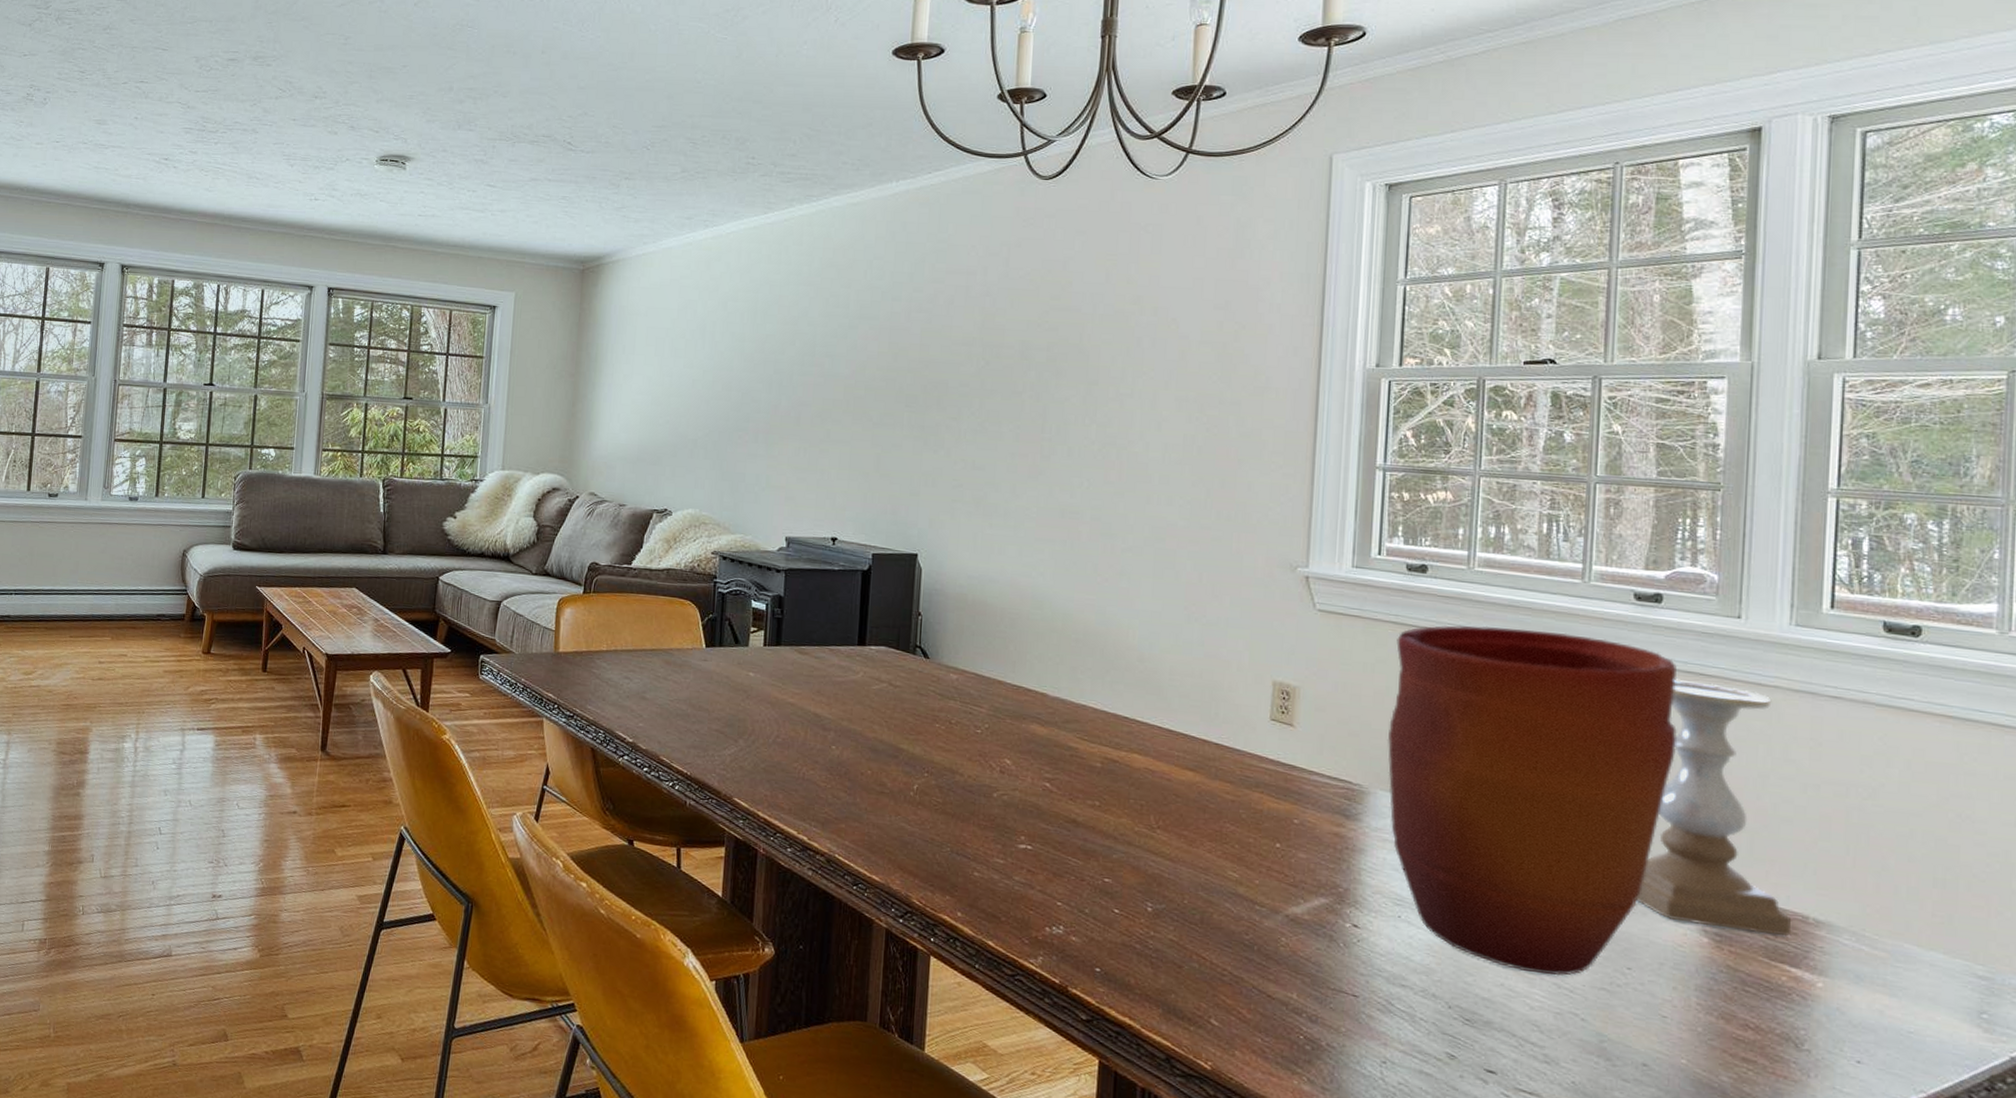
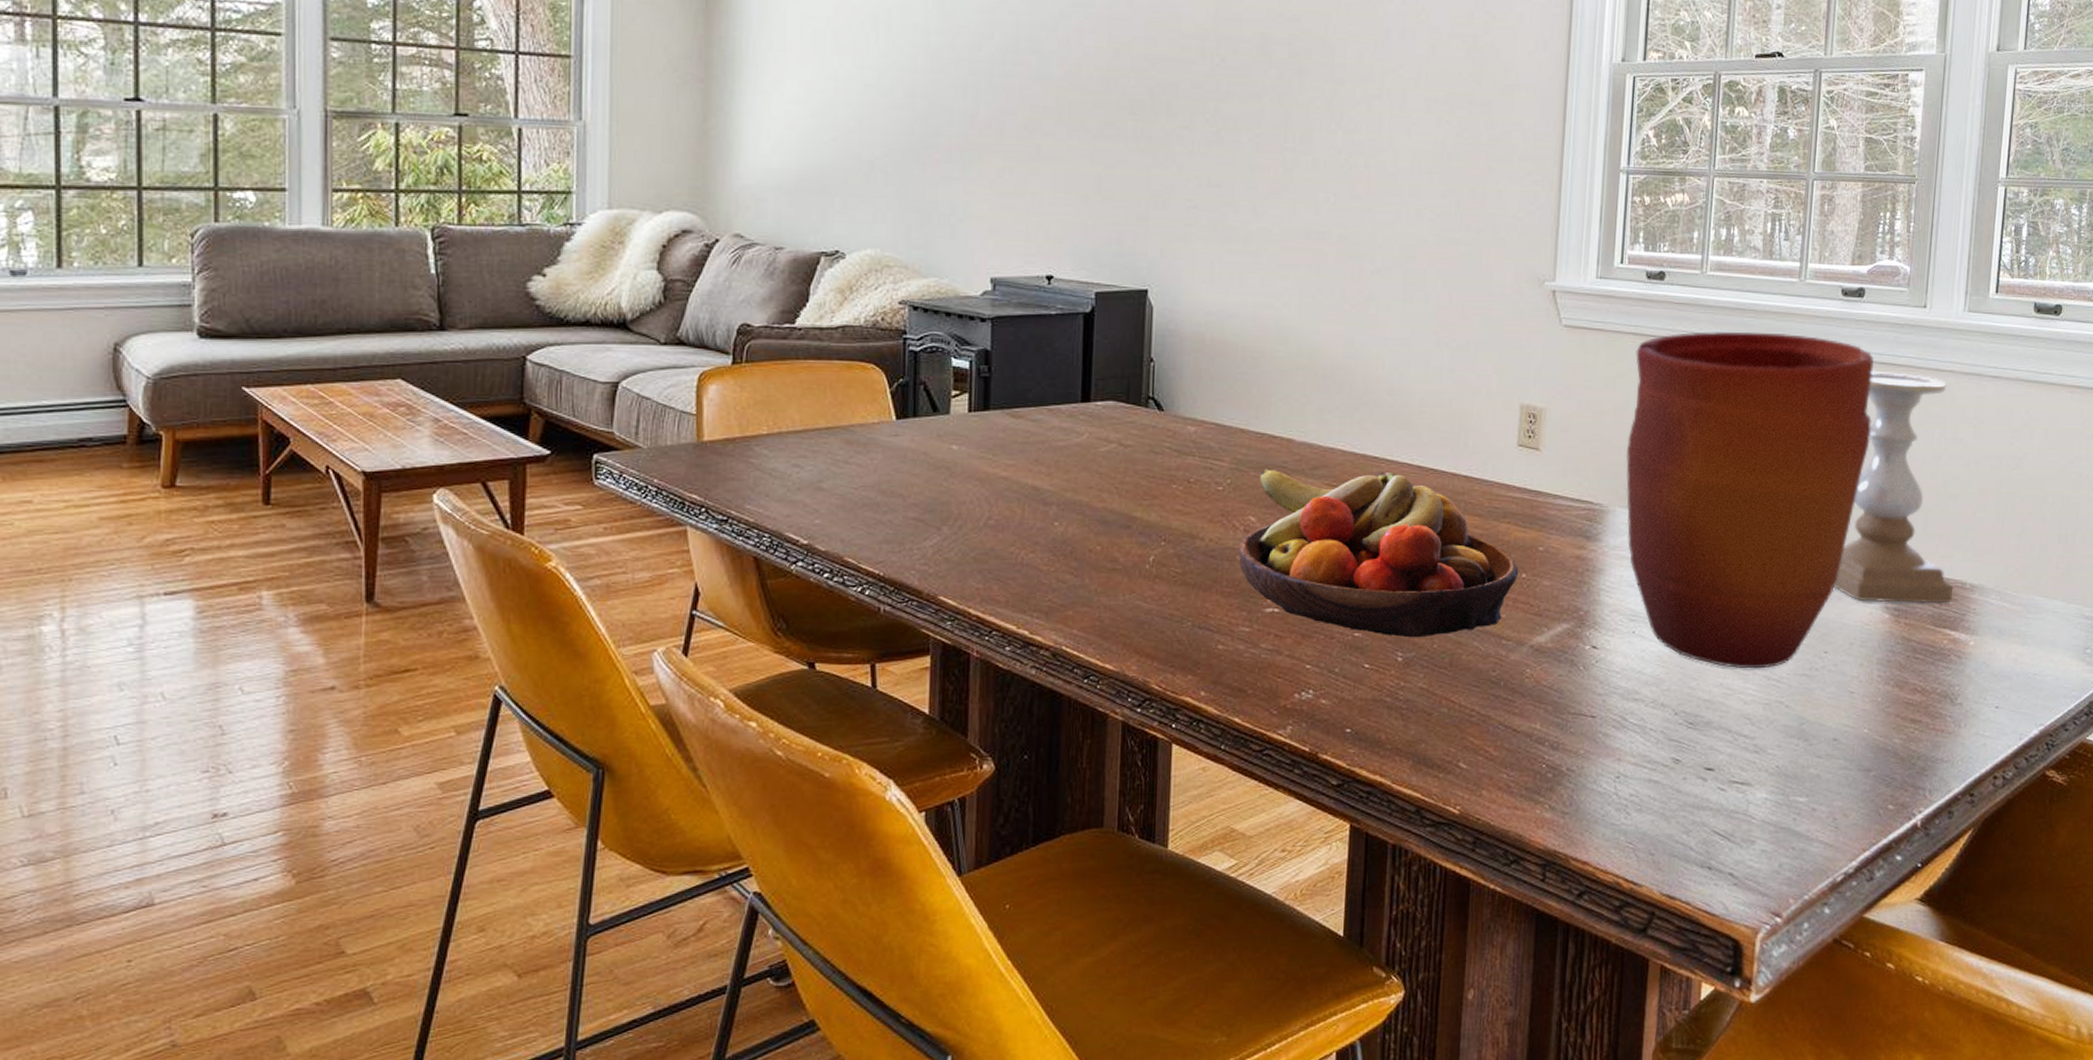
fruit bowl: none [994,718,1273,892] -> present [1238,469,1519,638]

